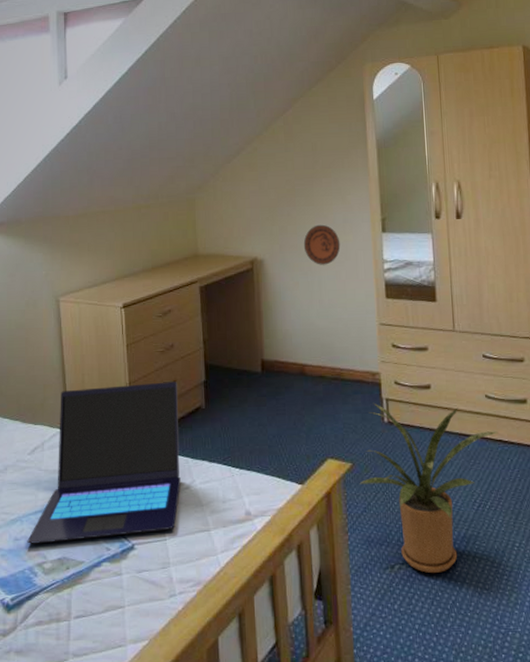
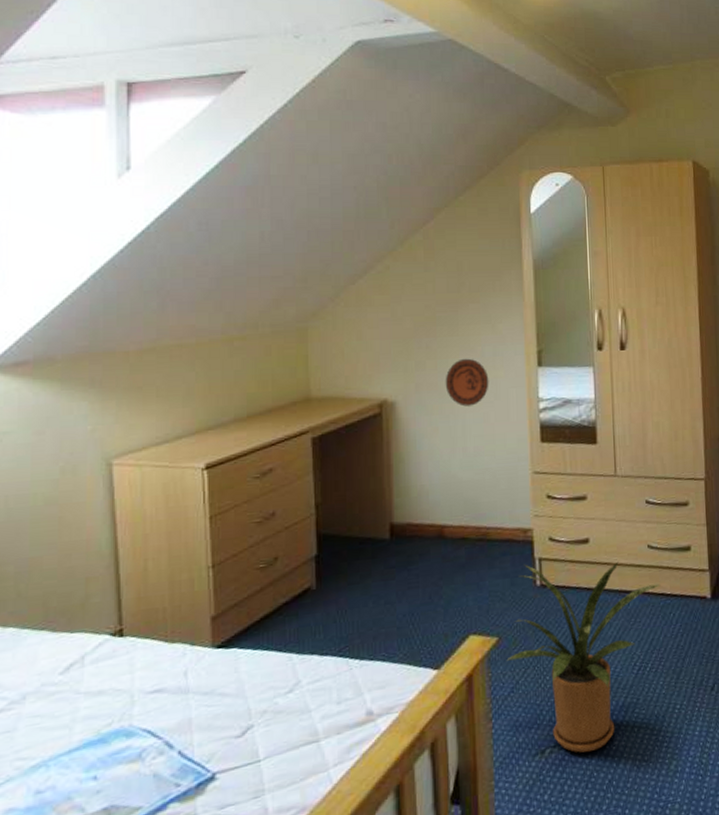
laptop: present [27,381,181,544] -> none [55,559,281,796]

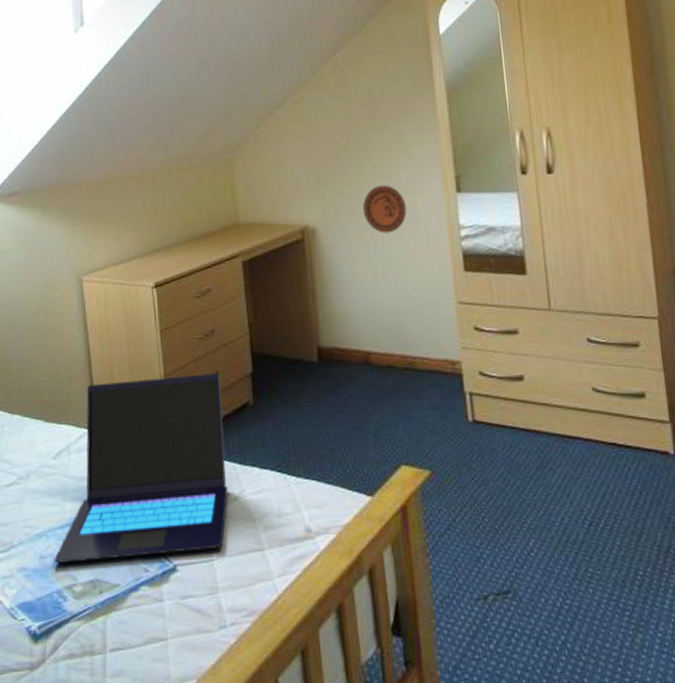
laptop: none [55,559,281,796] -> present [54,373,228,563]
house plant: present [506,561,661,753] -> none [440,399,611,606]

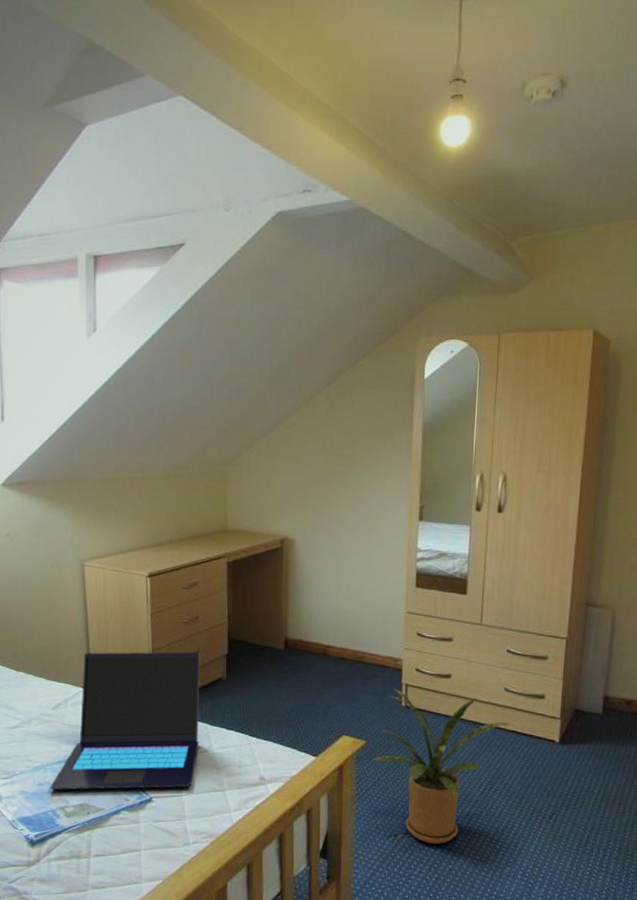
decorative plate: present [362,185,407,233] -> none [336,508,375,550]
house plant: none [440,399,611,606] -> present [371,688,513,844]

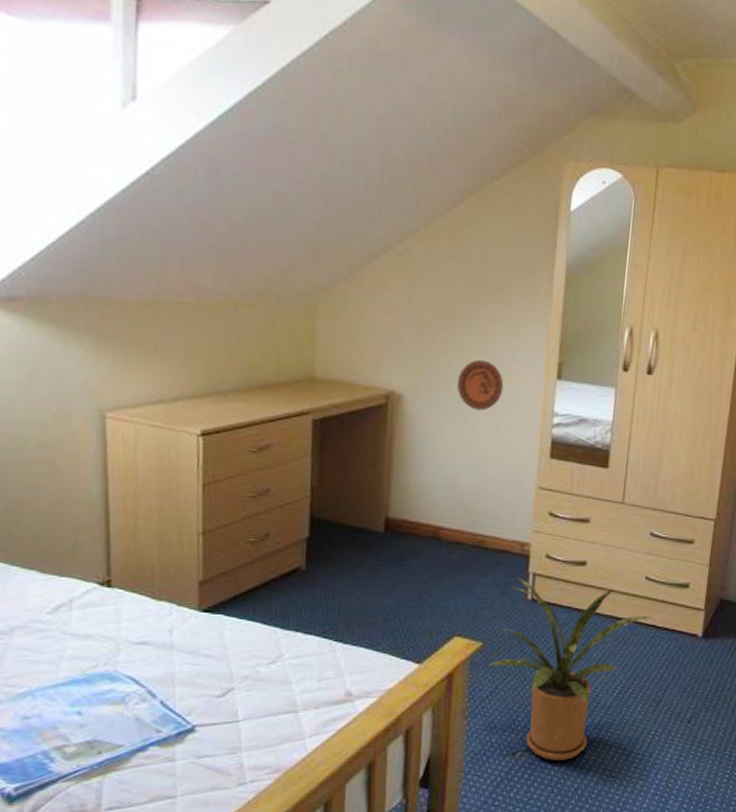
laptop: present [50,651,200,790] -> none [41,534,270,724]
decorative plate: none [336,508,375,550] -> present [456,359,504,411]

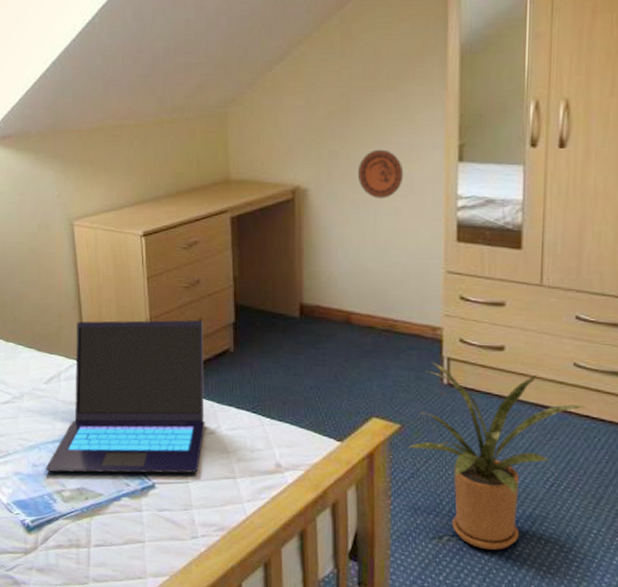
laptop: none [41,534,270,724] -> present [45,320,205,474]

